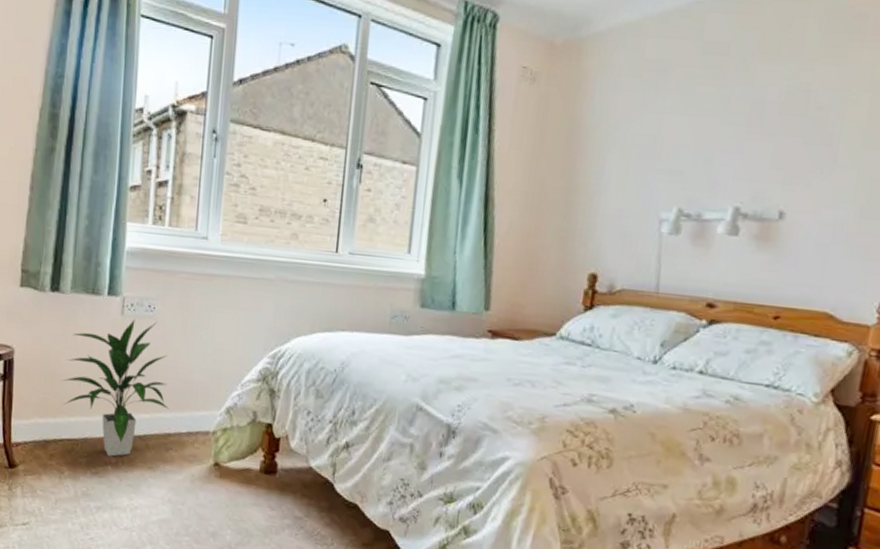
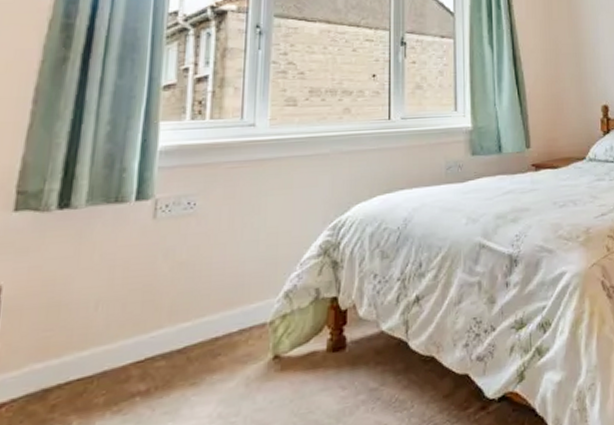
indoor plant: present [62,318,170,457] -> none [72,219,217,385]

